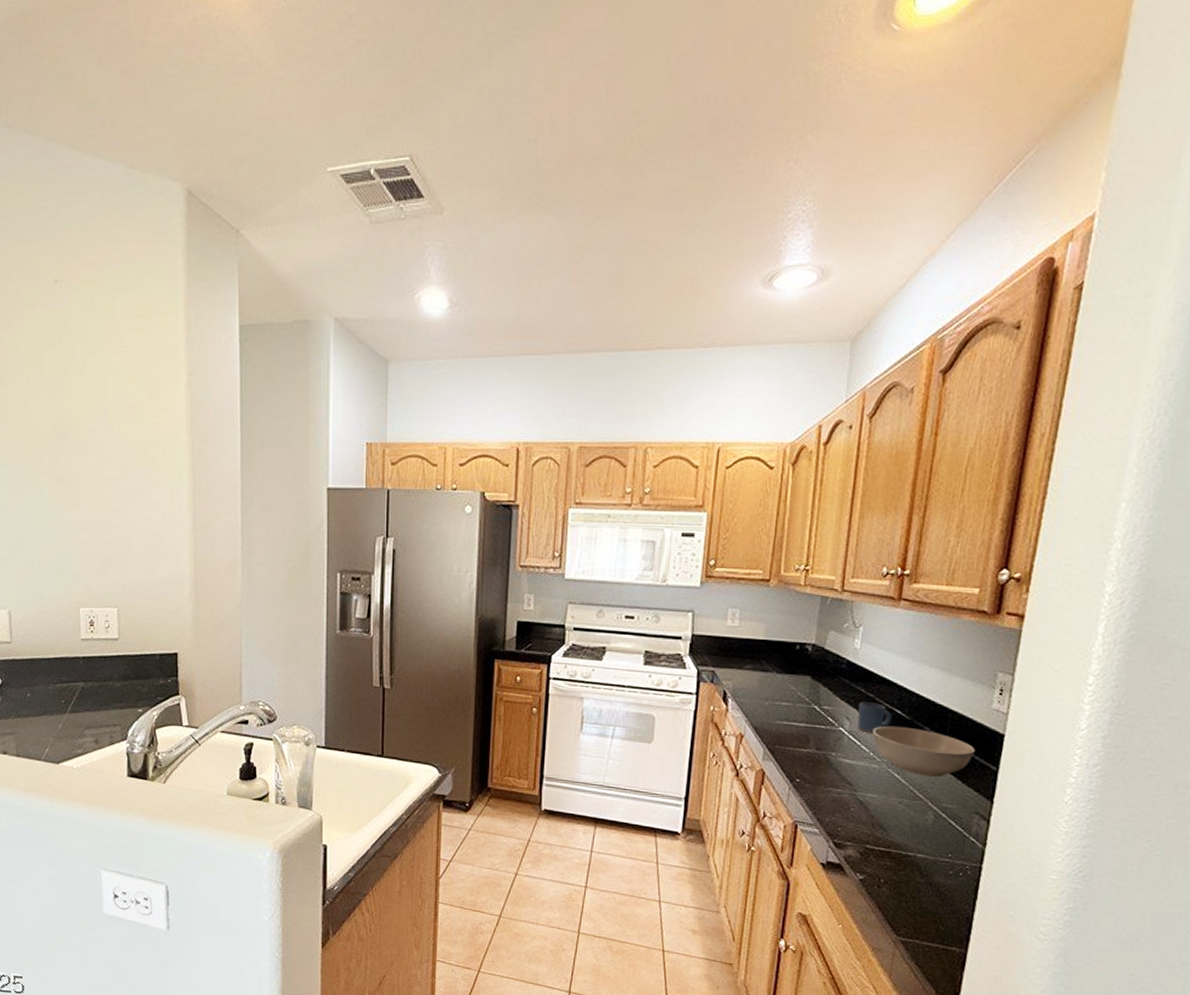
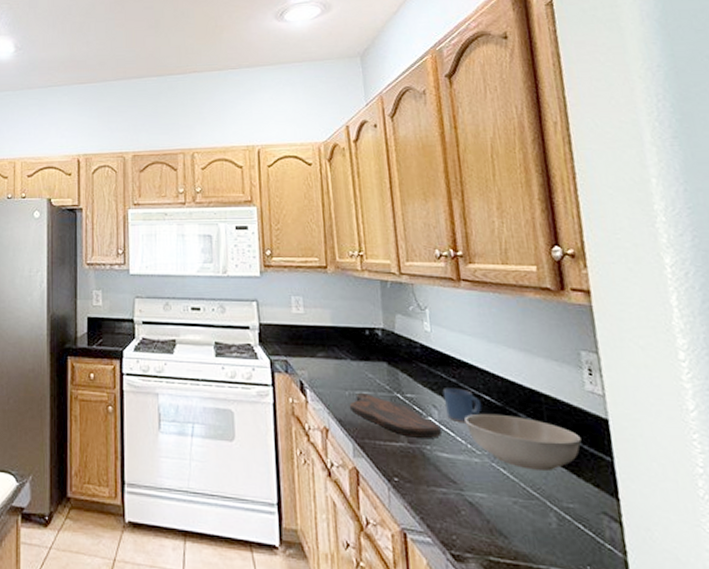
cutting board: none [767,703,849,746] -> present [349,392,441,438]

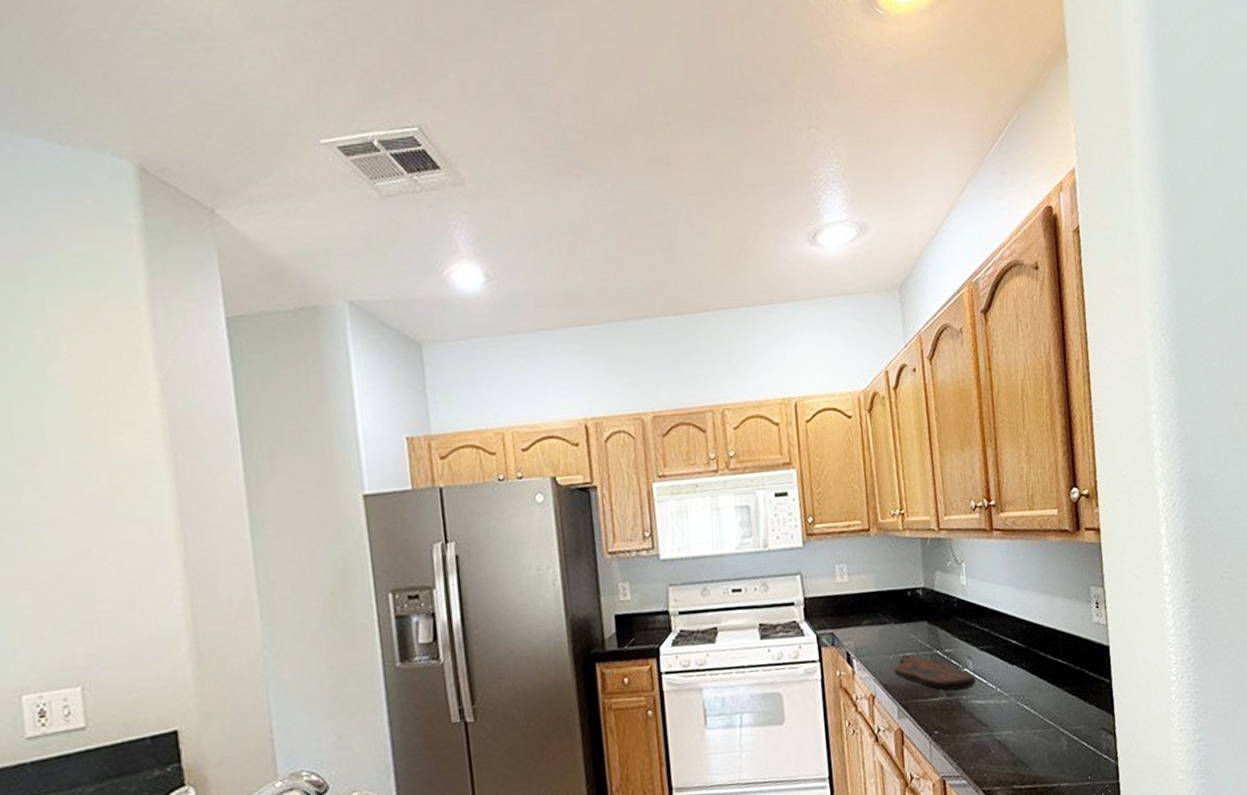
mug: present [442,388,482,422] -> none [976,636,1010,669]
bowl: present [464,413,582,470] -> none [995,655,1088,702]

